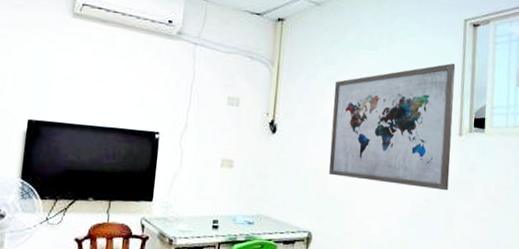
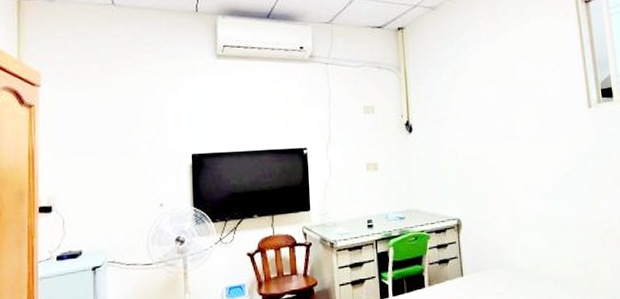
wall art: present [328,63,456,191] -> none [460,40,586,164]

